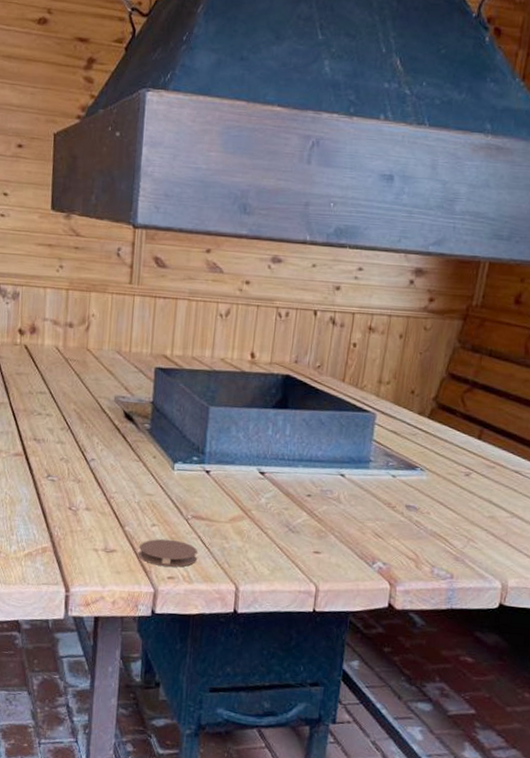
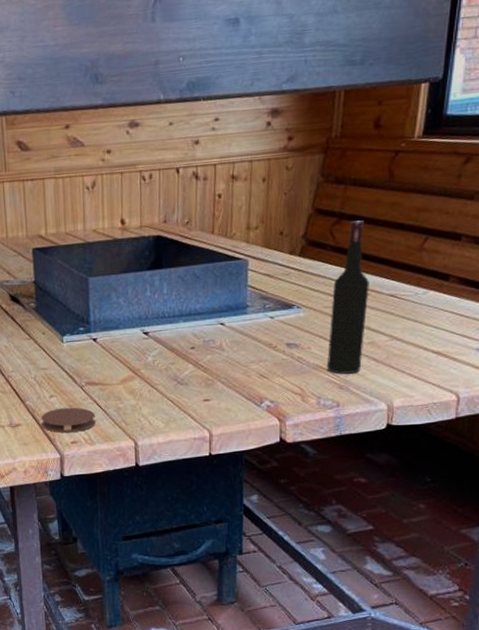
wine bottle: none [444,391,497,546] -> present [326,220,369,374]

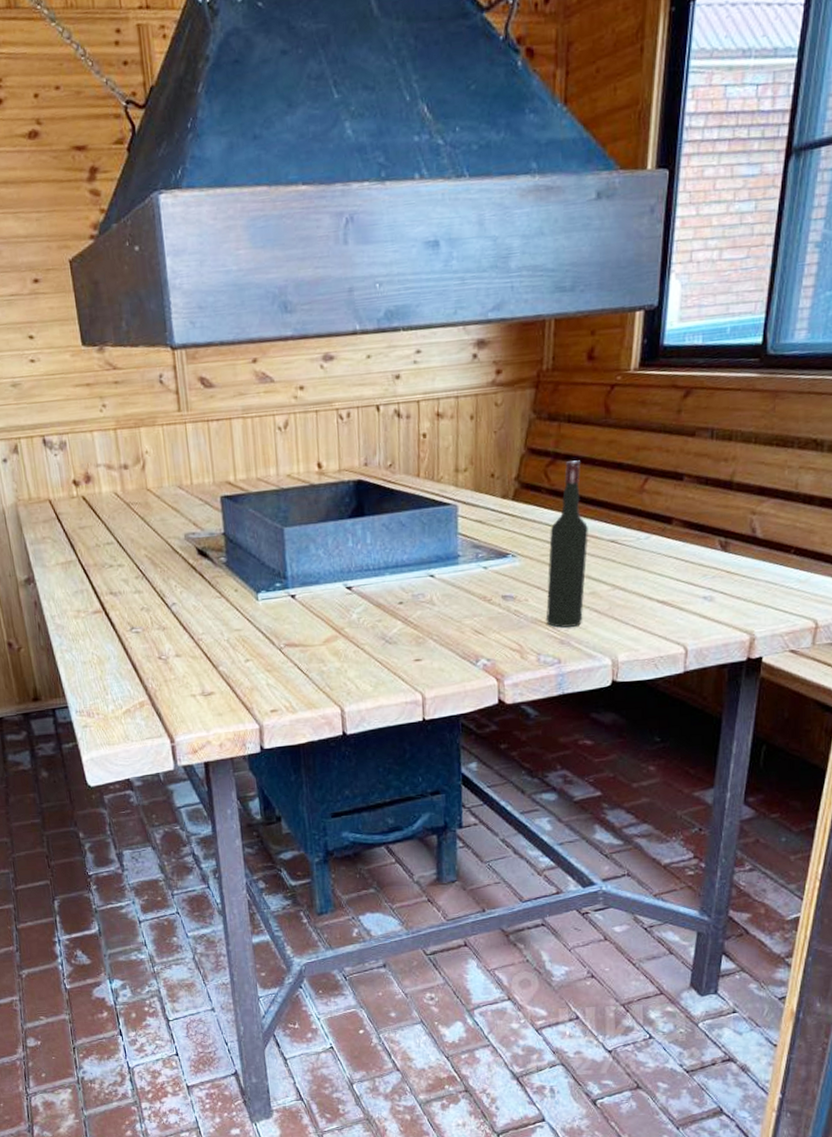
coaster: present [41,407,95,433] -> none [237,672,297,701]

